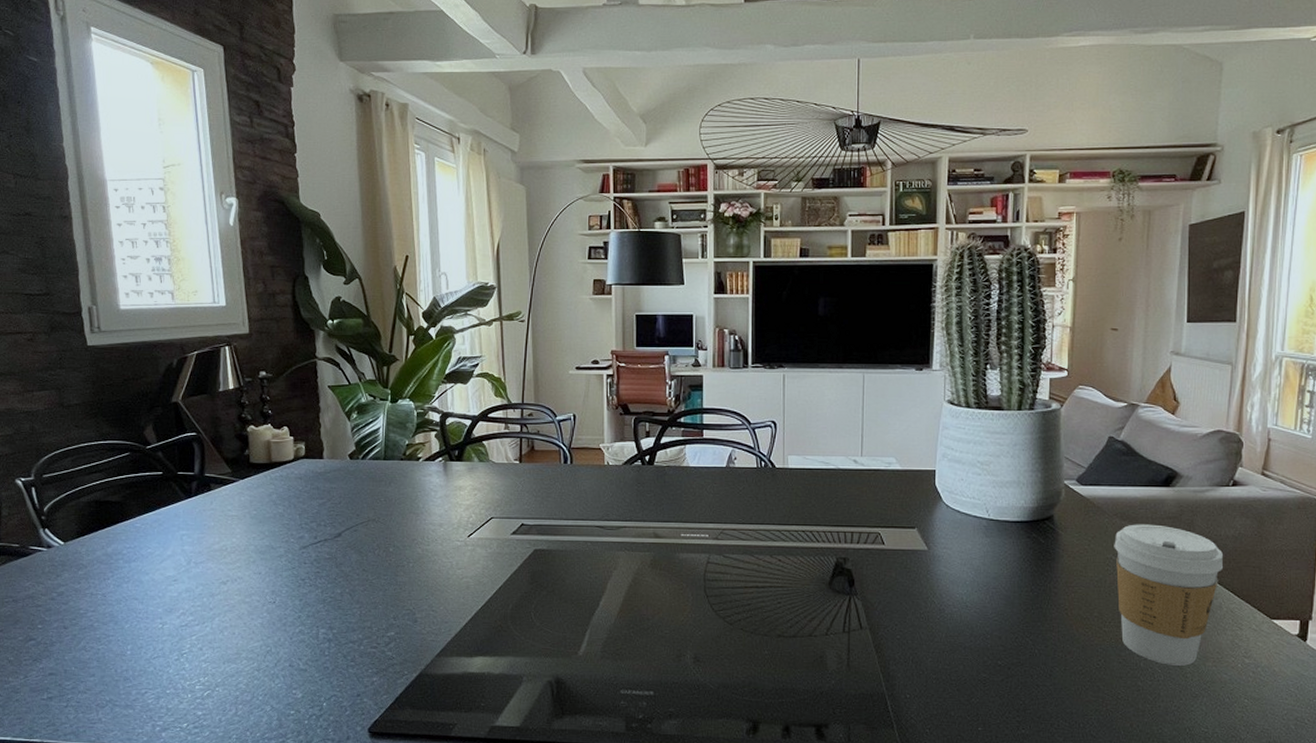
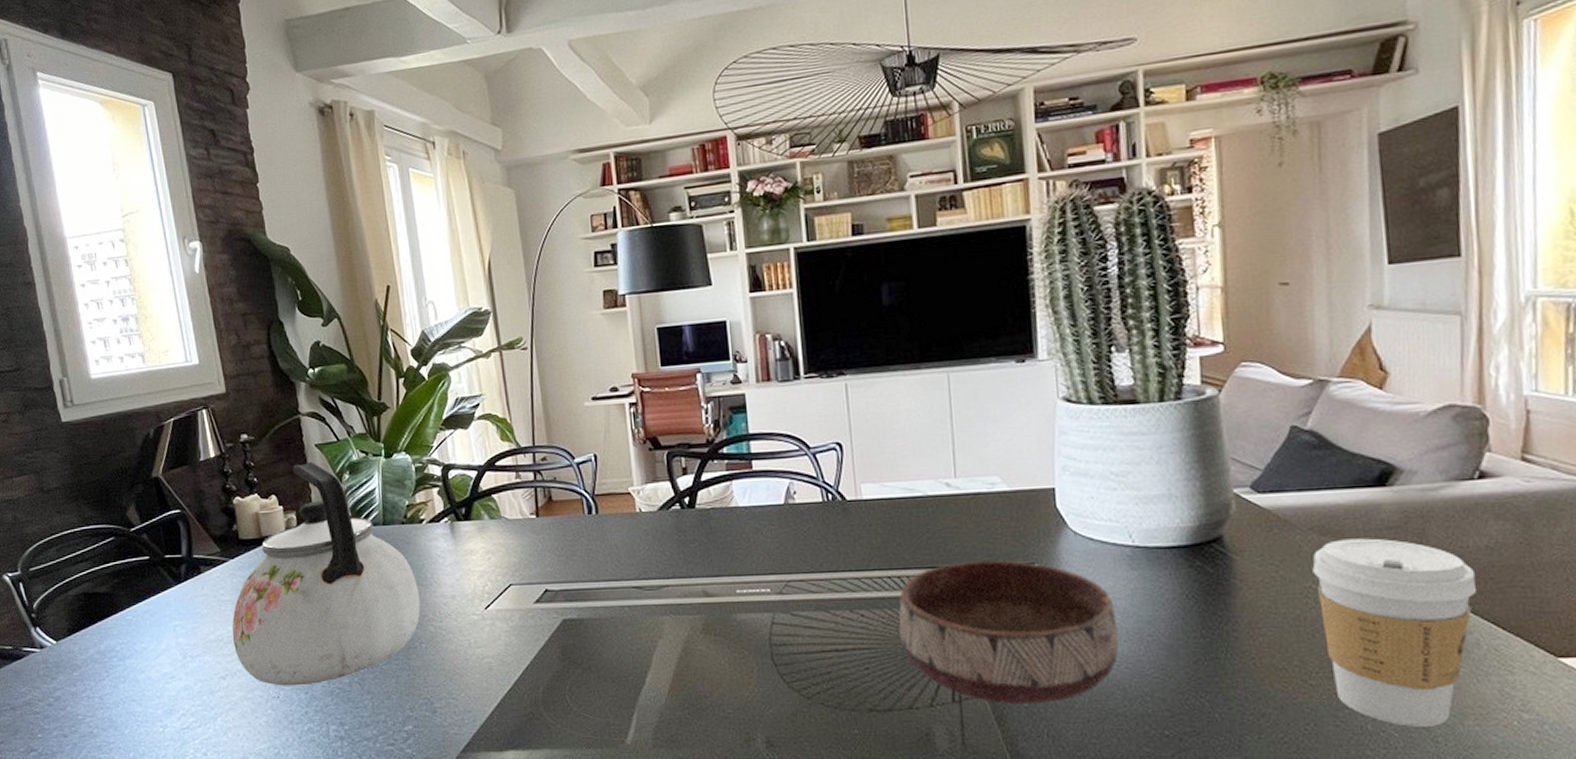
kettle: none [236,400,411,594] -> present [232,461,421,686]
bowl: none [807,523,972,637] -> present [899,560,1120,705]

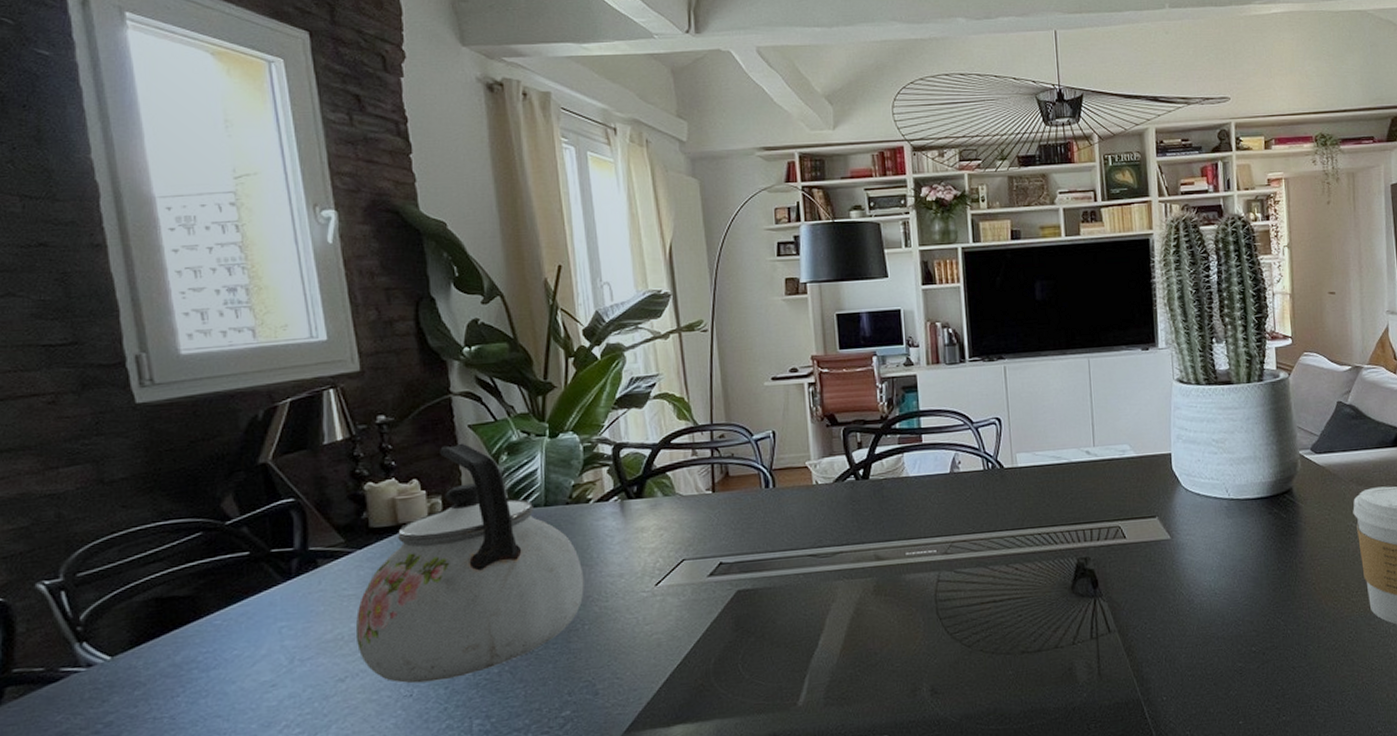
bowl: present [899,560,1120,705] -> none [1047,515,1220,637]

